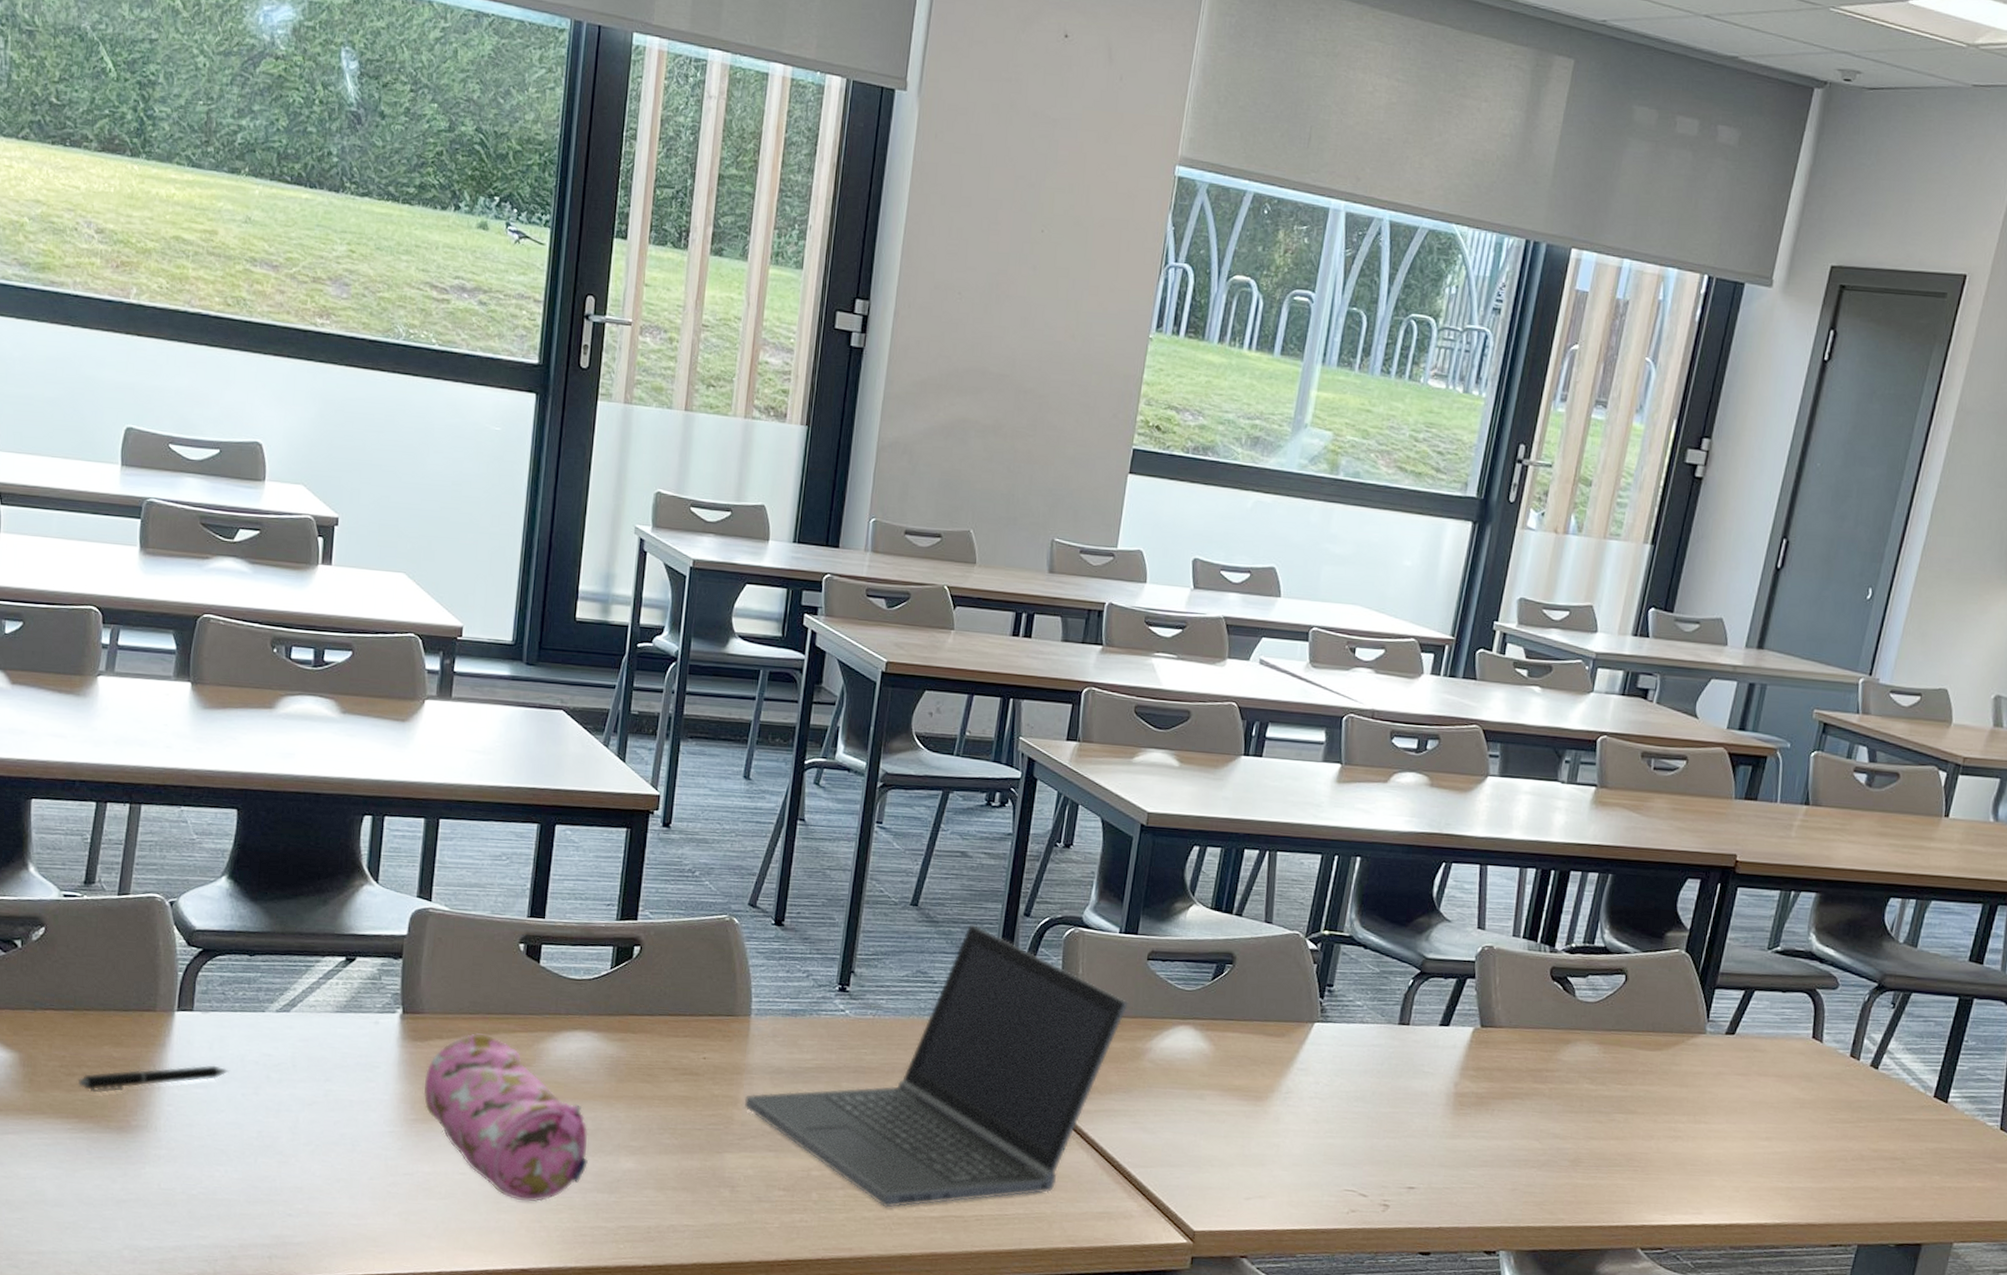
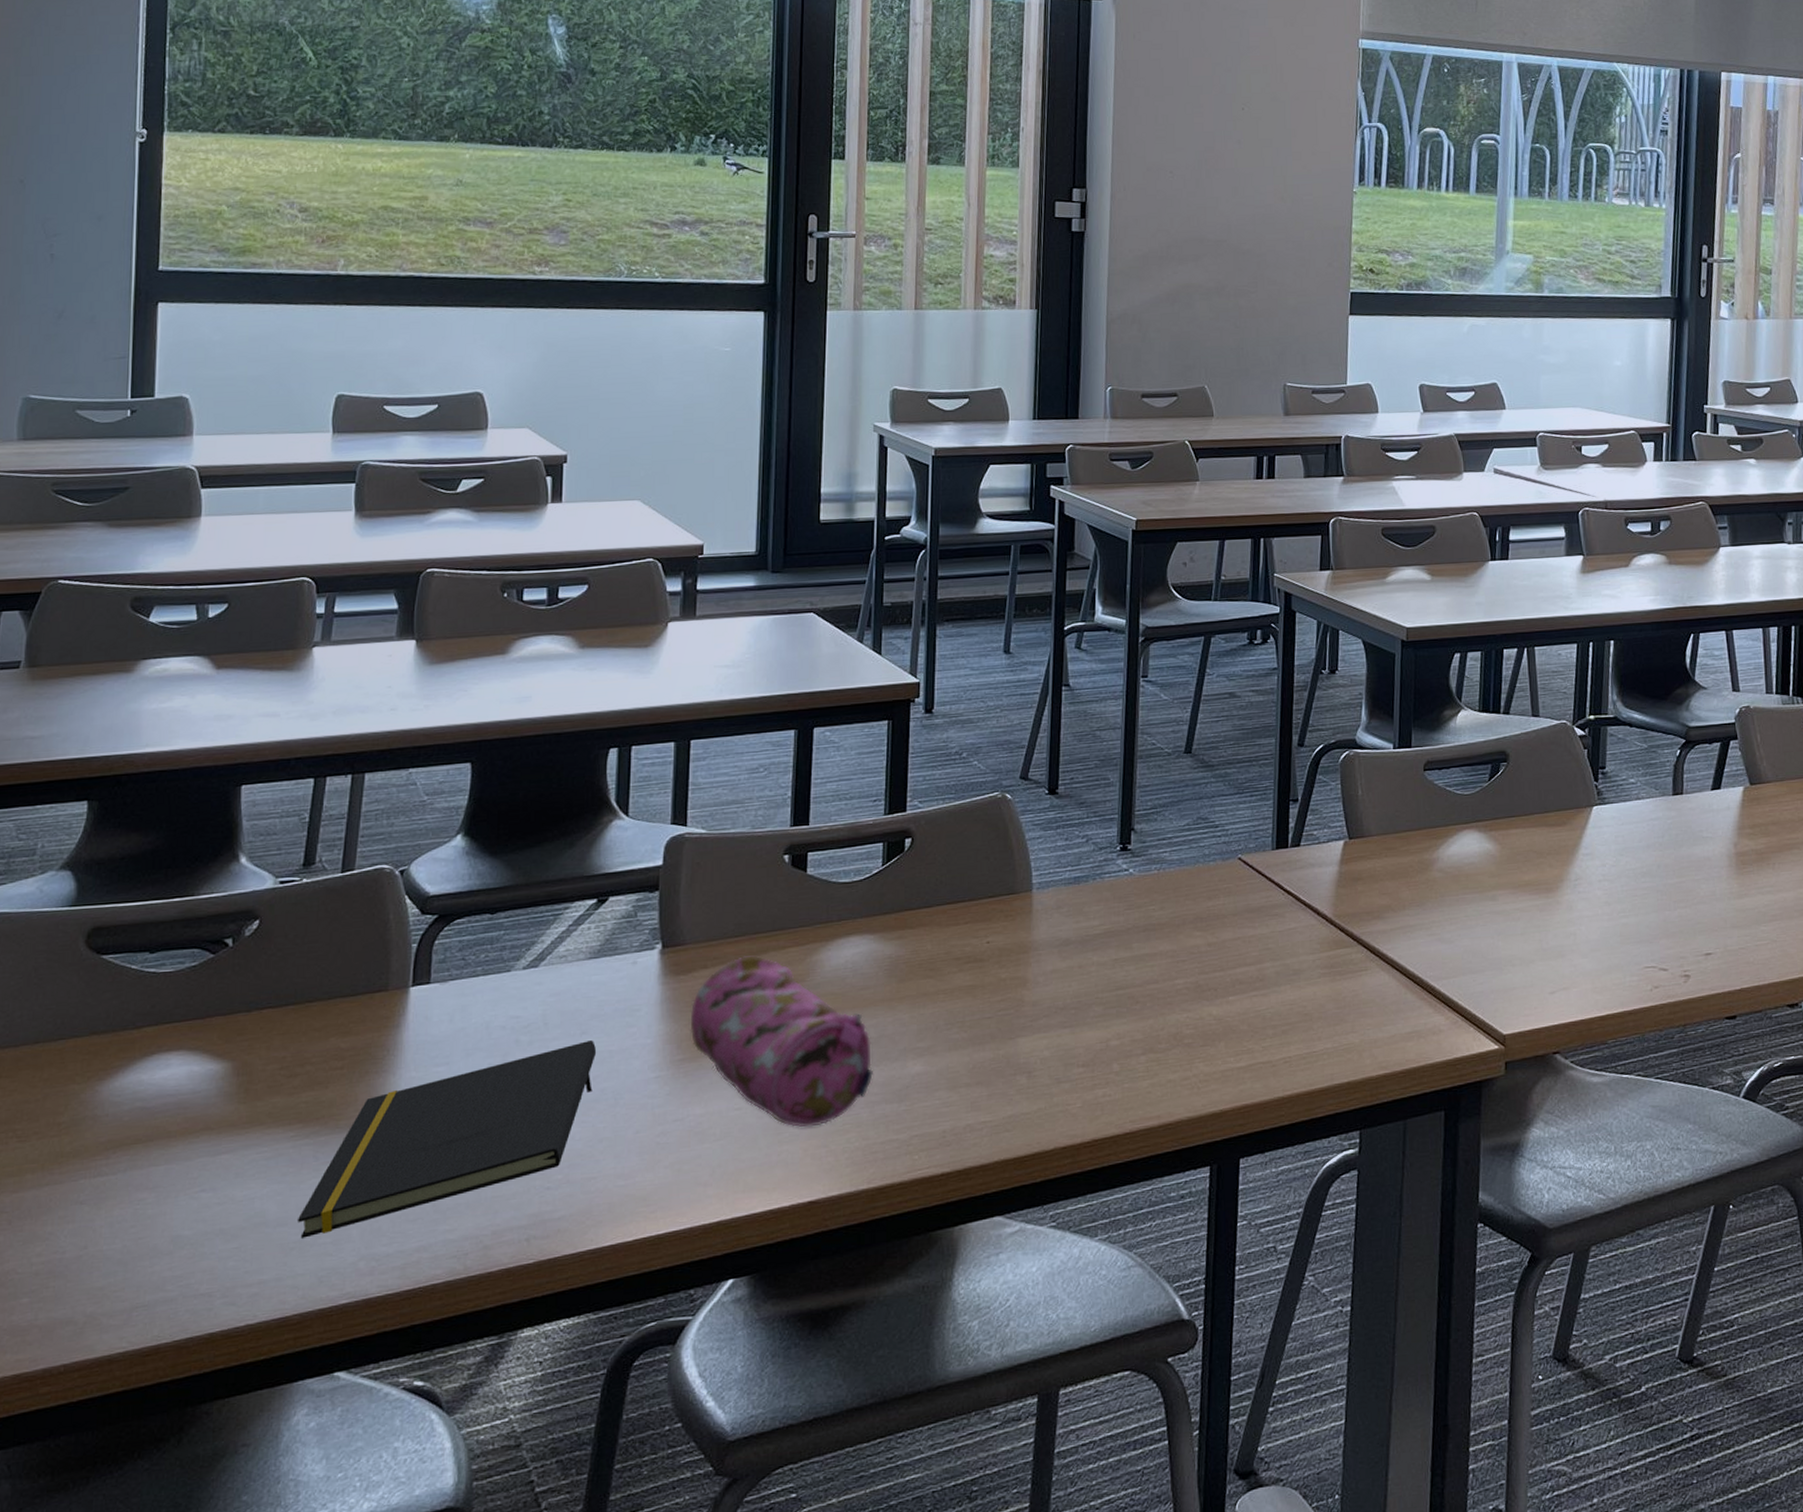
notepad: none [72,1087,339,1221] -> present [298,1040,597,1239]
pen: present [77,1065,229,1094] -> none [300,1038,473,1092]
laptop computer: present [745,924,1130,1208] -> none [1034,762,1412,1066]

